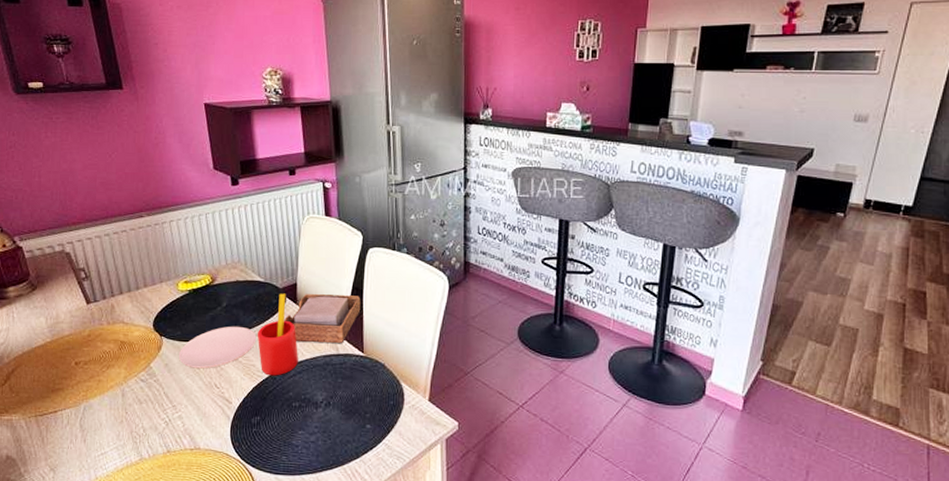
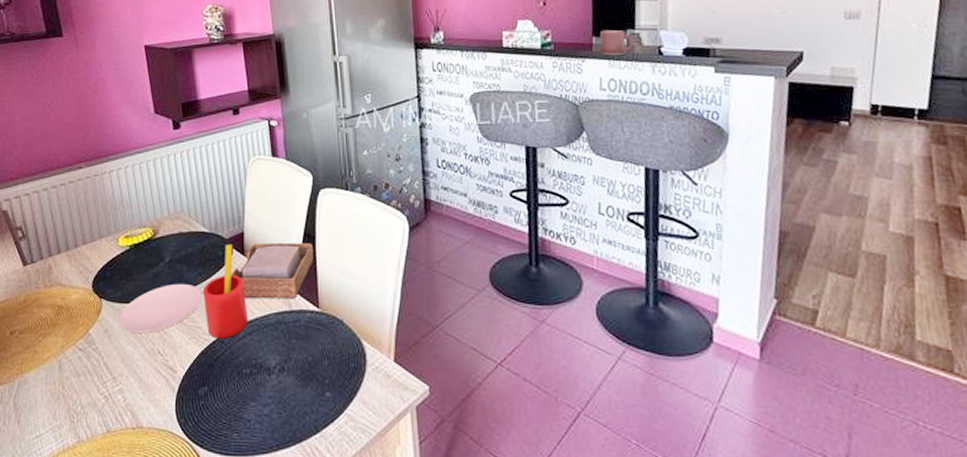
mug: none [634,117,664,142] -> present [599,30,633,57]

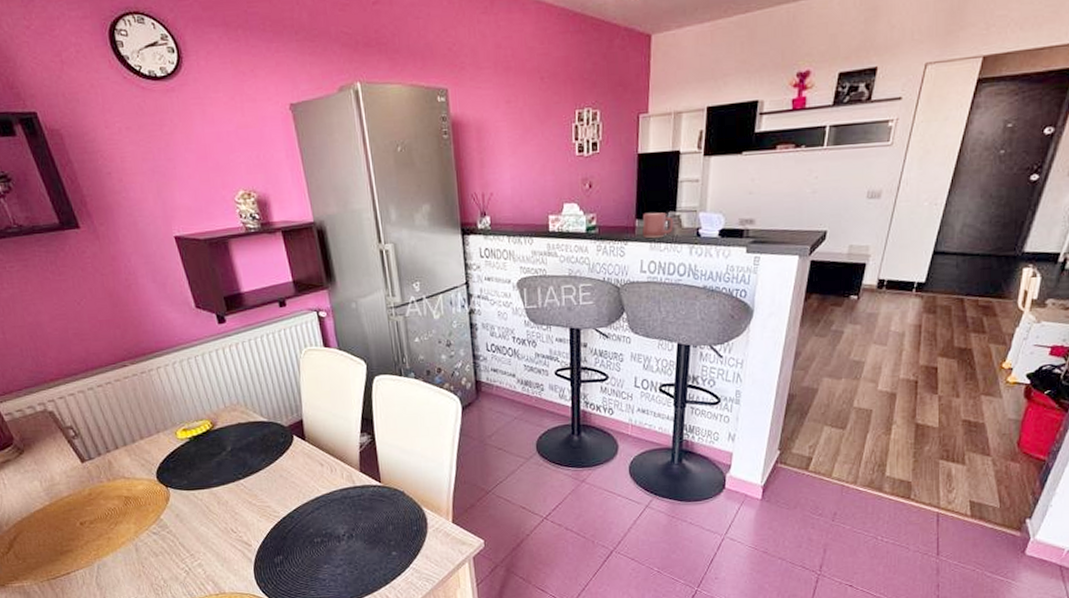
plate: present [119,283,202,334] -> none [188,469,268,516]
straw: present [202,244,248,339] -> none [267,431,315,515]
napkin holder: present [231,243,314,299] -> none [294,426,373,478]

